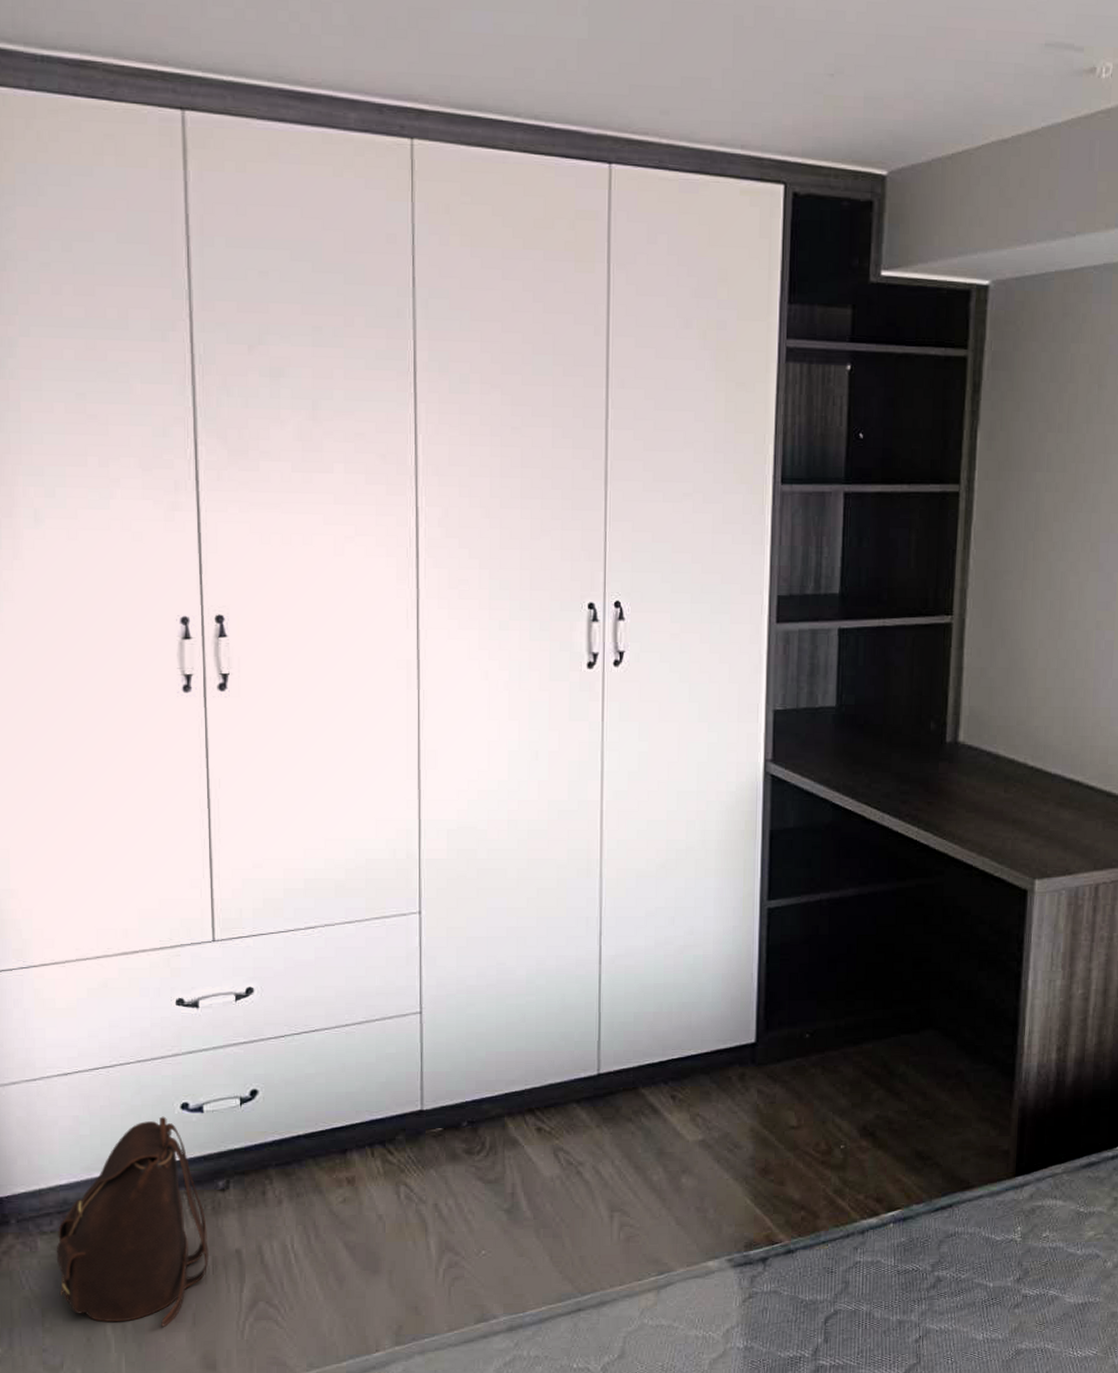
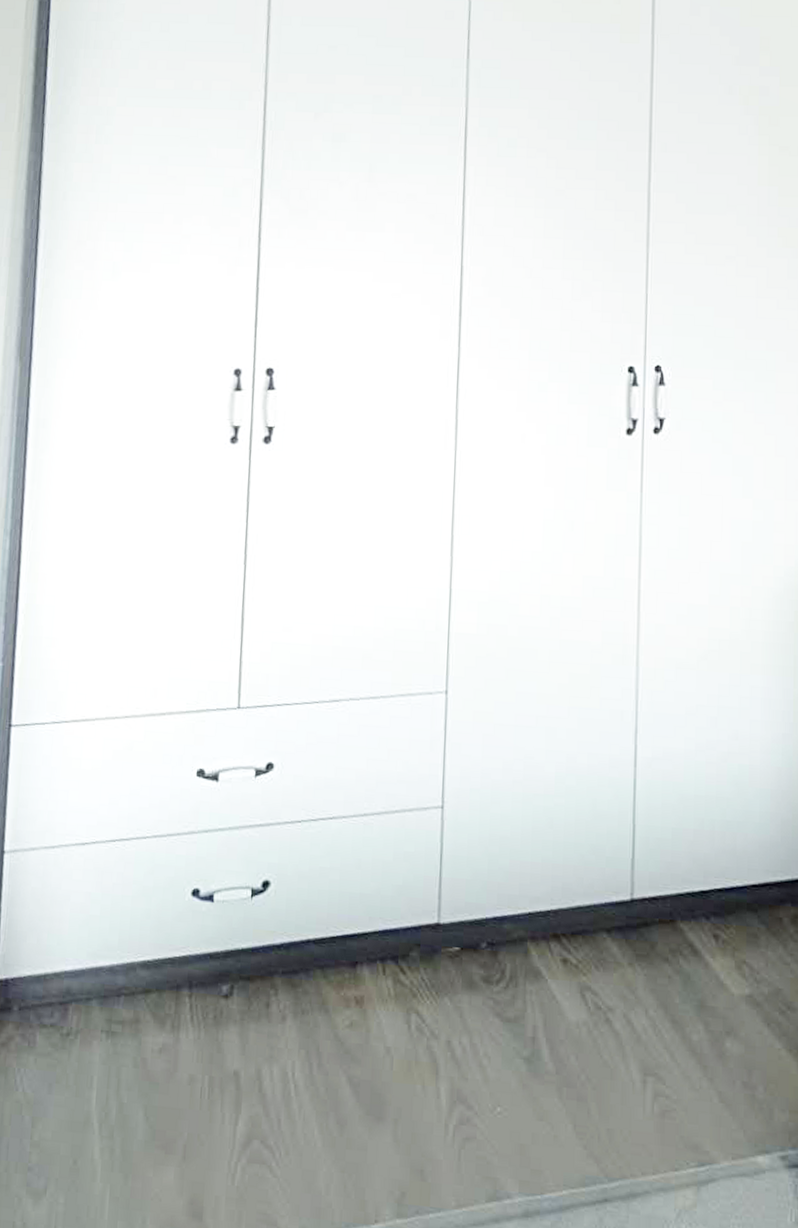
backpack: present [56,1116,209,1327] -> none [51,902,207,1157]

